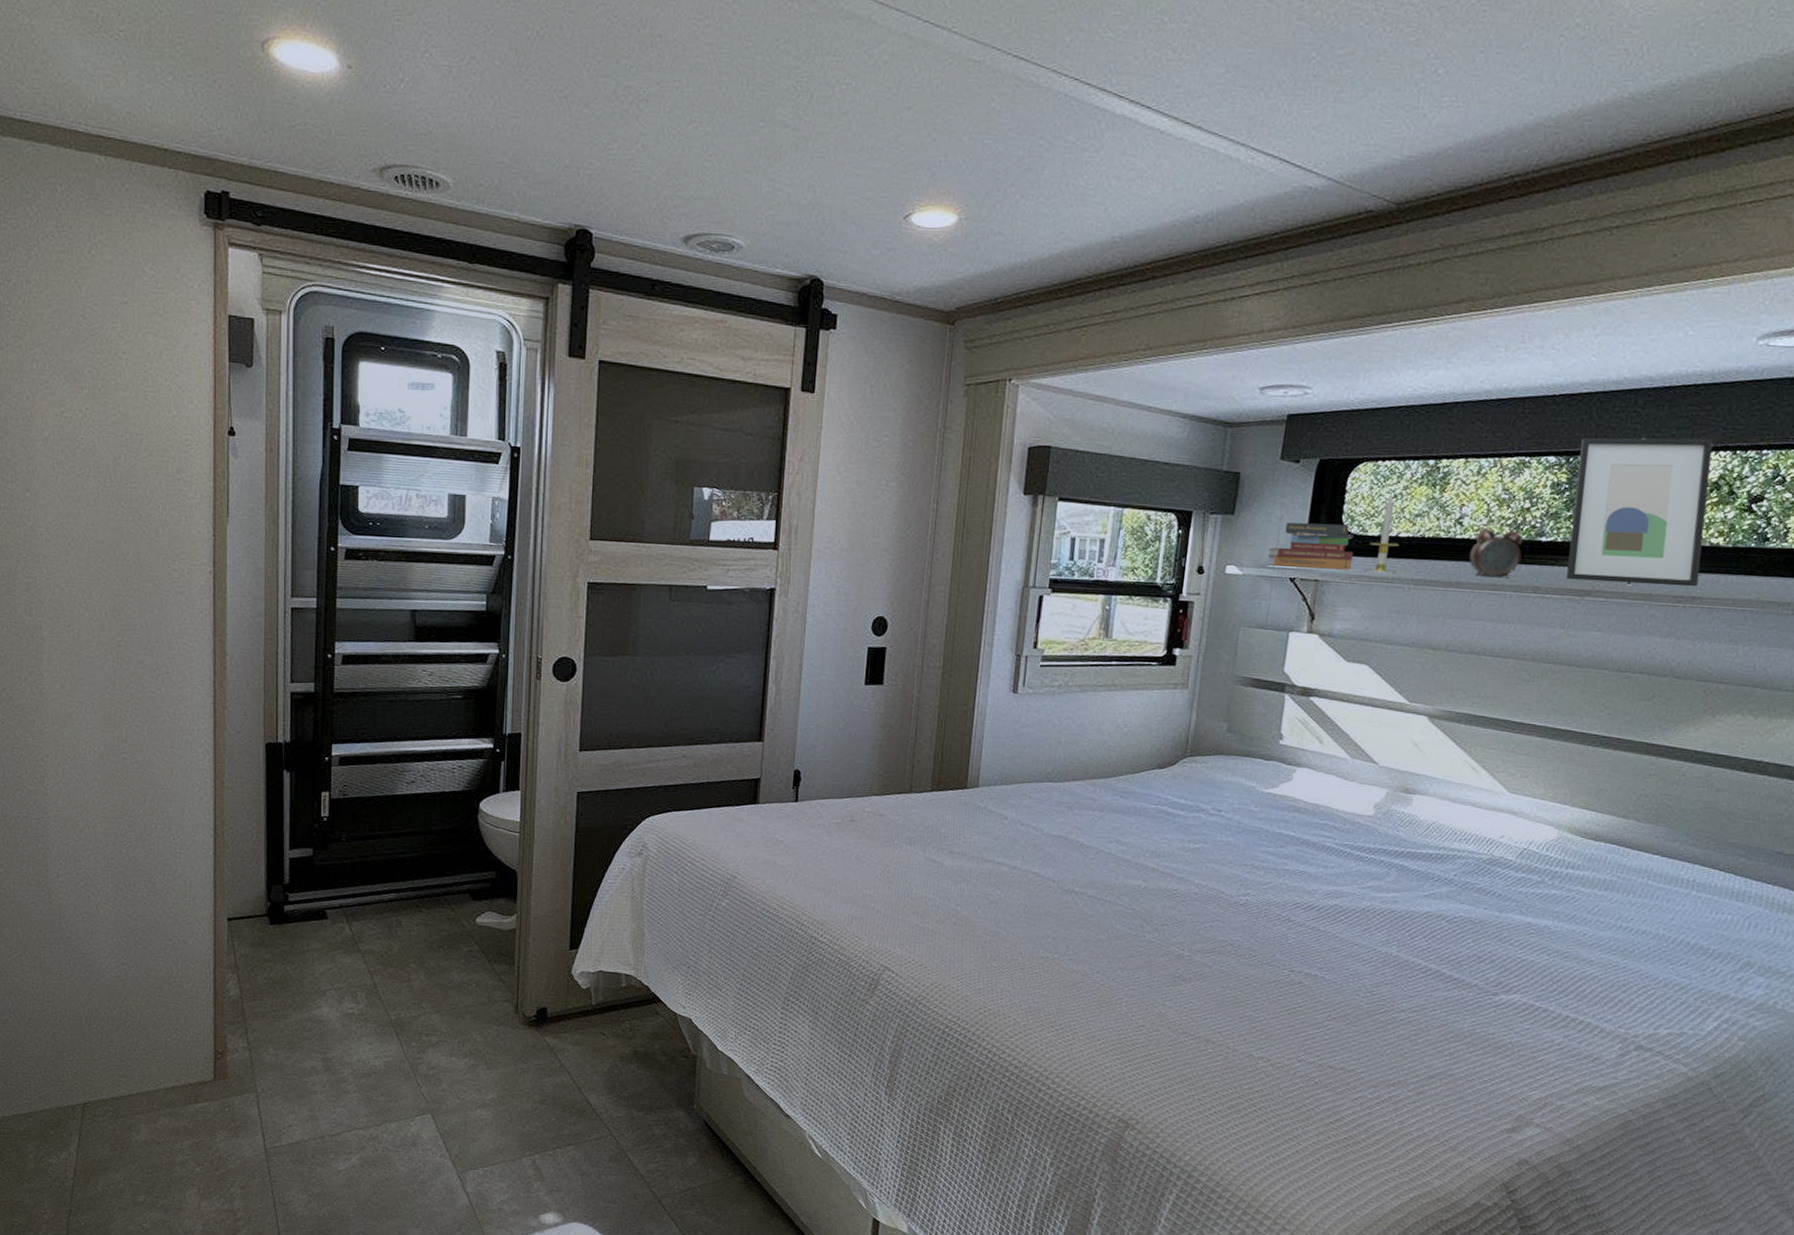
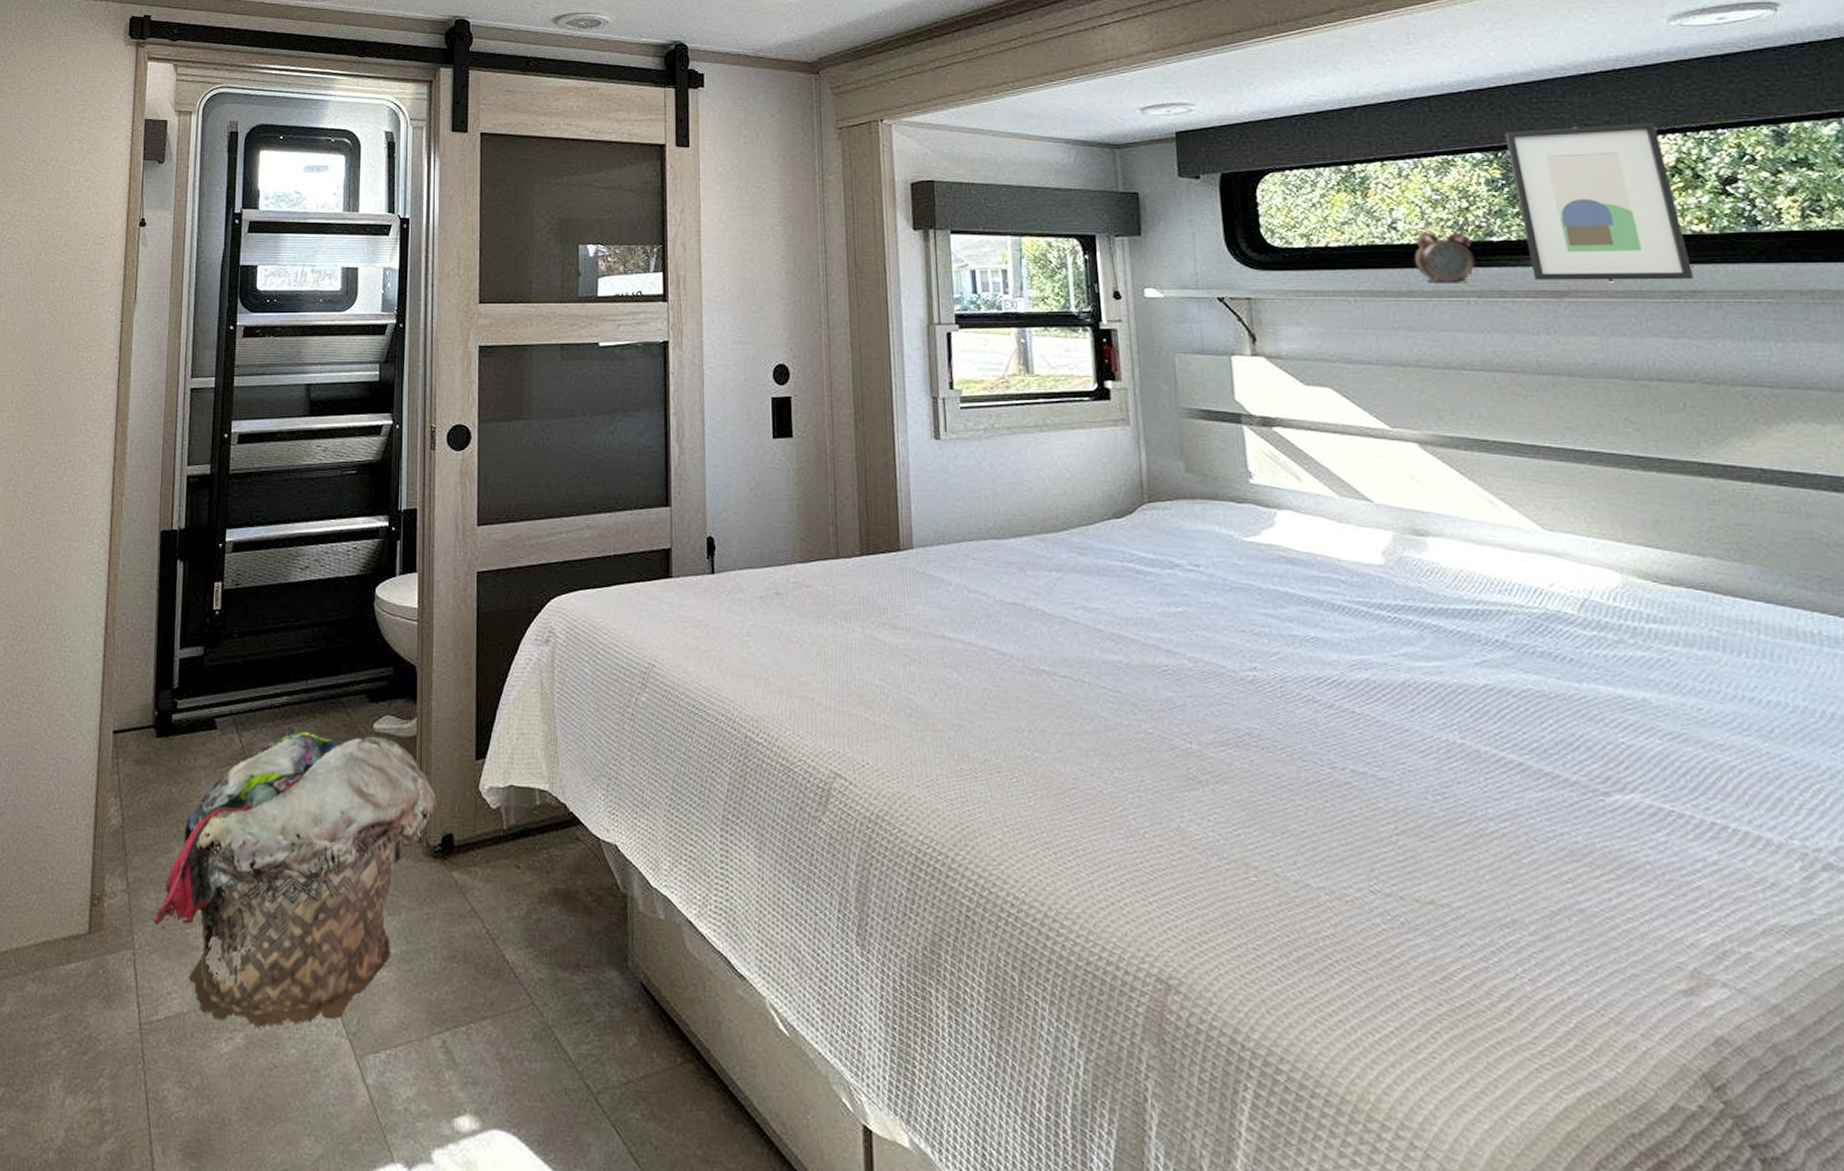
laundry basket: none [272,923,533,1152] -> present [151,731,436,1028]
books: present [1268,522,1354,570] -> none [1187,238,1283,287]
candle: present [1364,495,1399,573] -> none [1297,205,1338,285]

